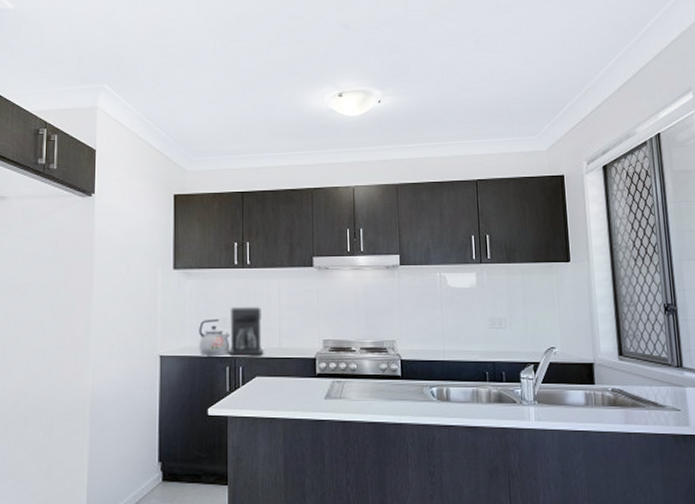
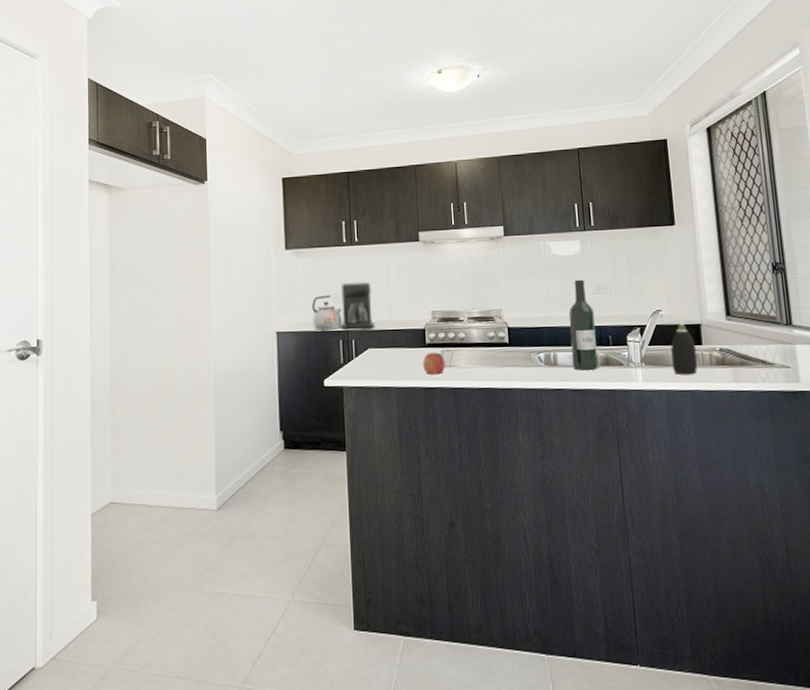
fruit: none [312,383,336,407] -> present [423,352,446,375]
wine bottle: none [462,313,491,407] -> present [568,279,598,370]
soap dispenser: none [563,356,590,415] -> present [670,318,698,376]

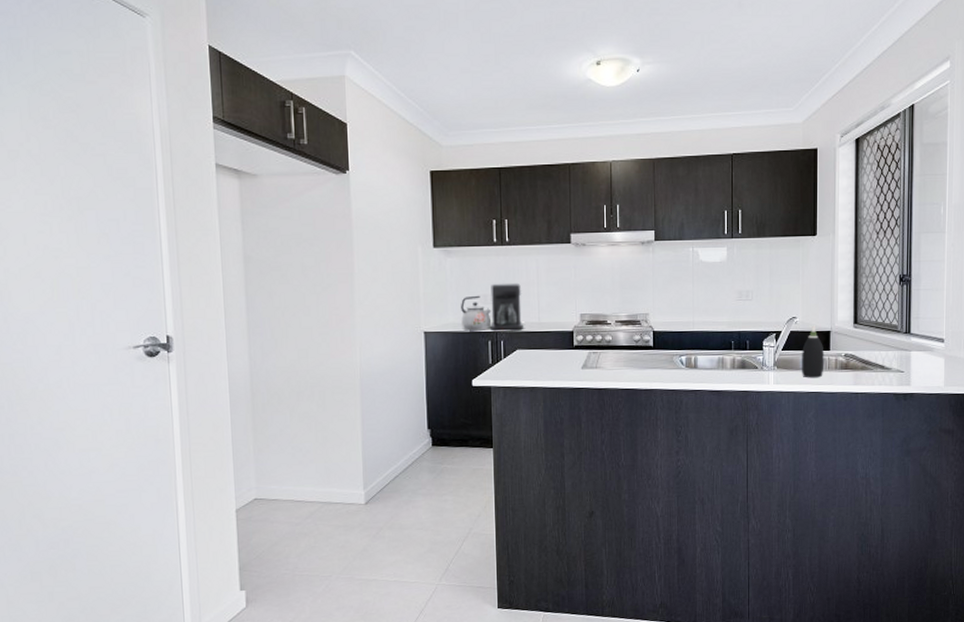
fruit: present [423,352,446,375] -> none [570,354,592,376]
wine bottle: present [568,279,598,370] -> none [711,286,736,373]

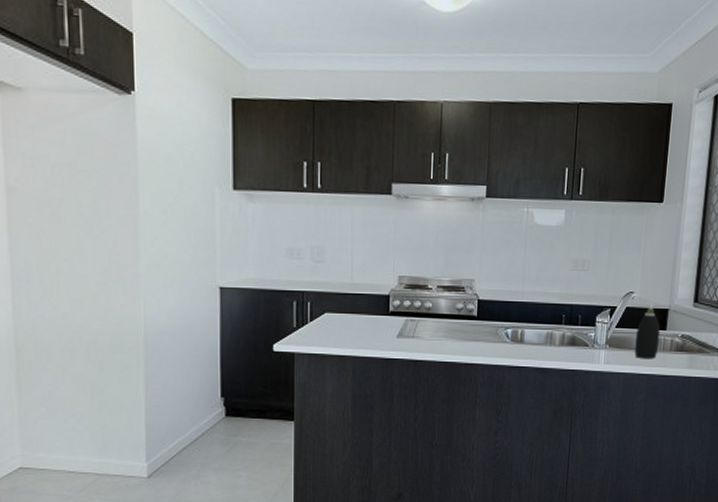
kettle: present [461,295,491,331] -> none [263,248,298,289]
coffee maker: present [490,282,524,331] -> none [296,235,335,291]

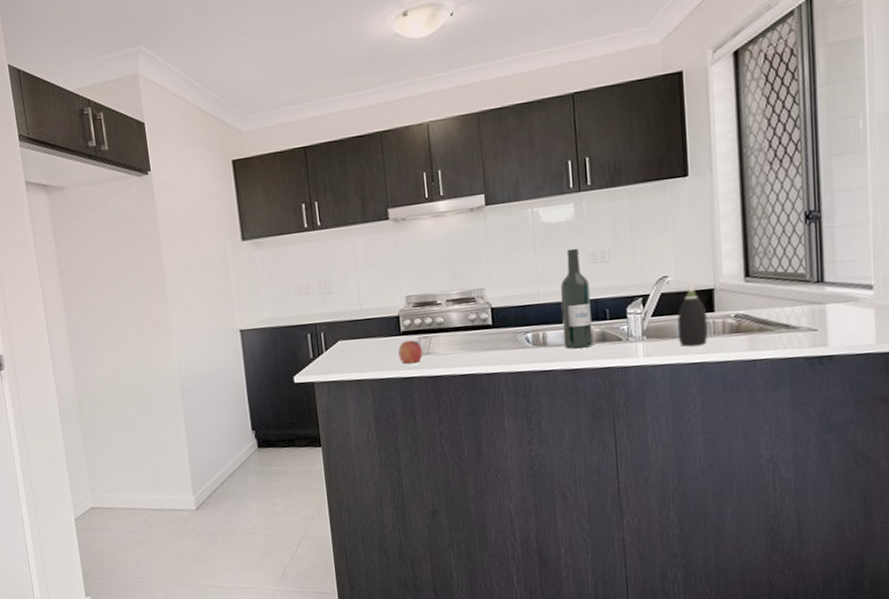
fruit: none [384,322,408,346] -> present [398,340,423,365]
wine bottle: none [538,253,569,349] -> present [560,248,593,349]

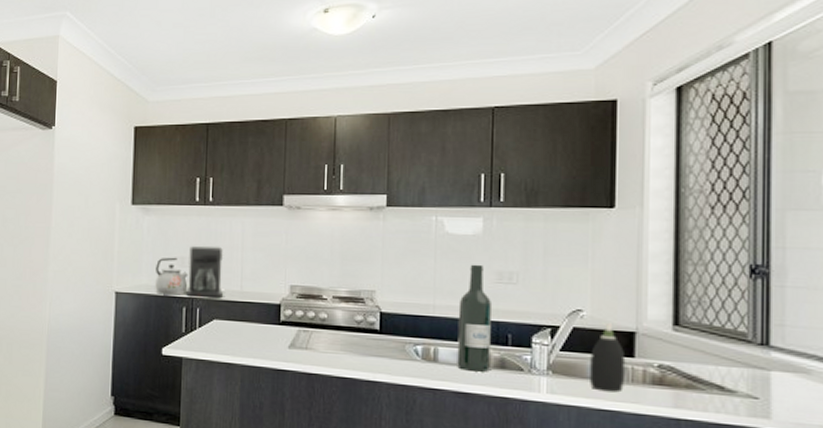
kettle: none [275,286,308,325] -> present [155,257,188,295]
coffee maker: none [305,269,345,323] -> present [186,245,224,299]
fruit: present [398,340,423,365] -> none [275,331,301,357]

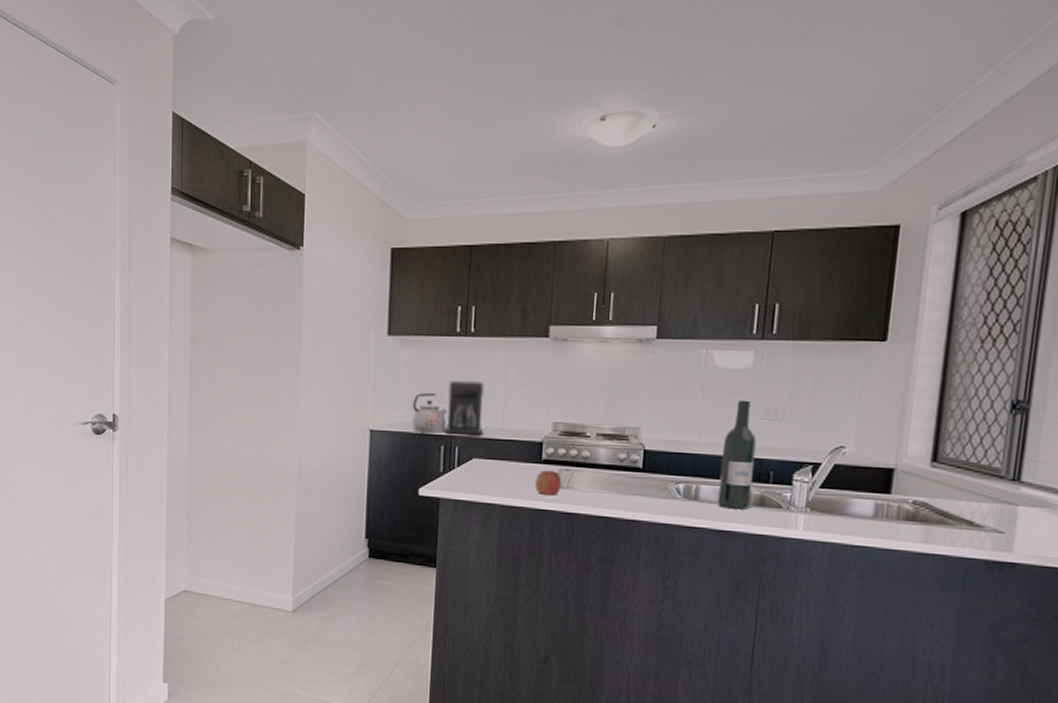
fruit: none [275,331,301,357] -> present [535,470,562,497]
soap dispenser: present [588,322,626,393] -> none [845,459,883,529]

